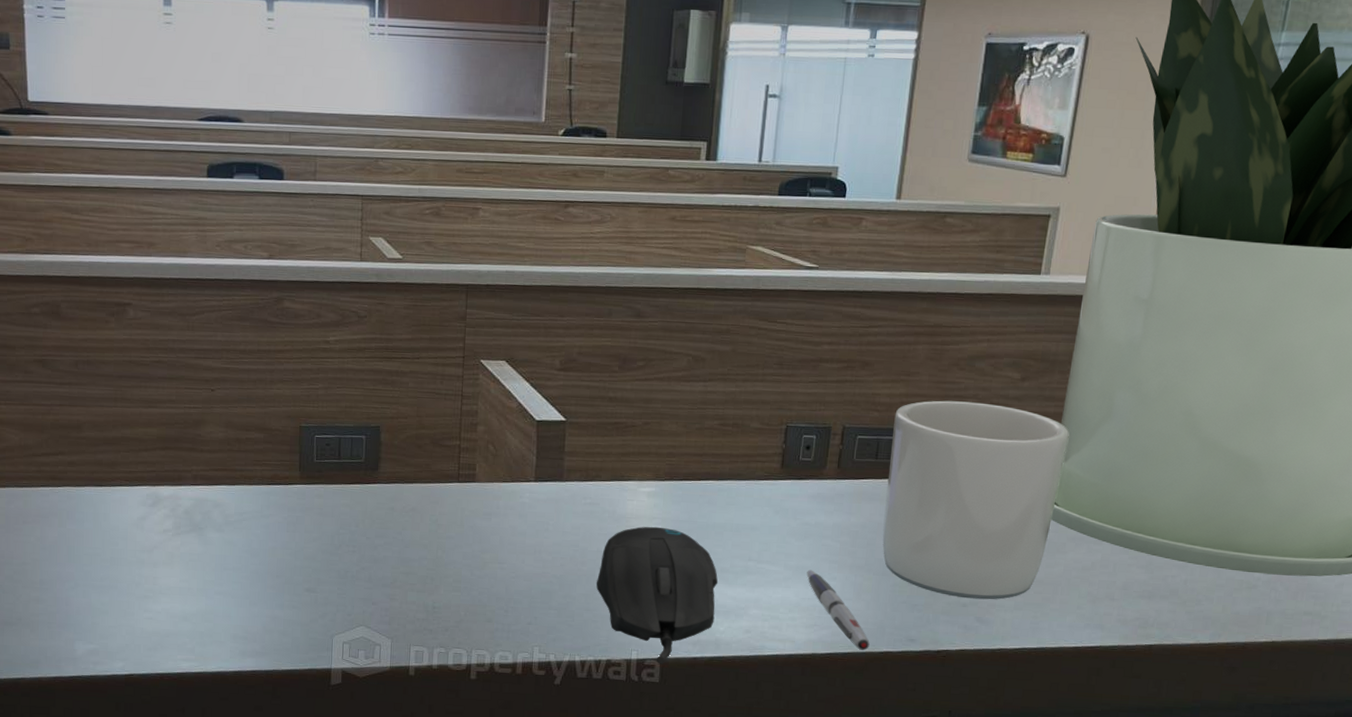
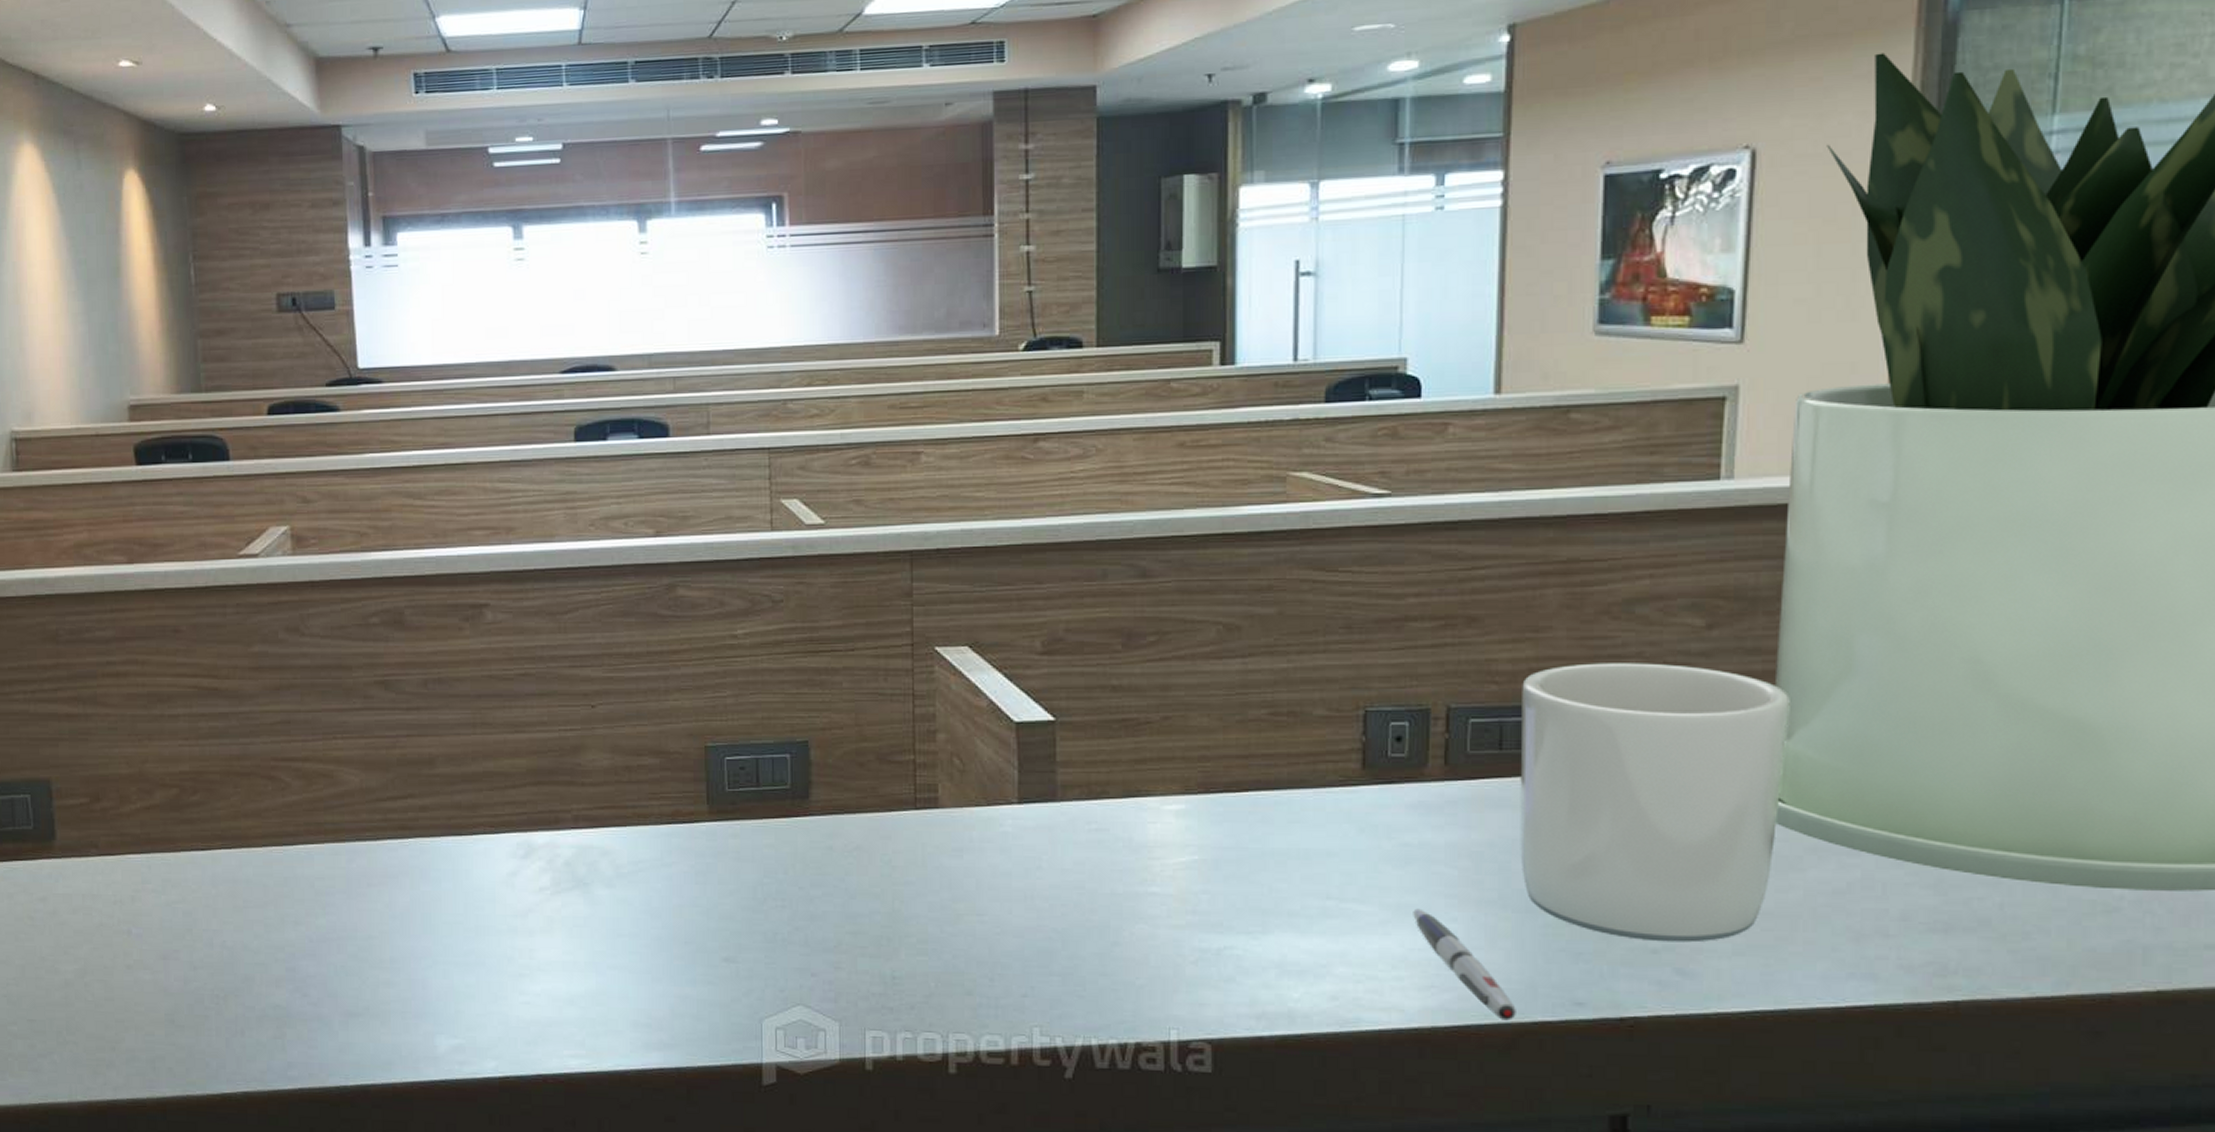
computer mouse: present [596,526,718,664] -> none [1114,857,1286,1047]

